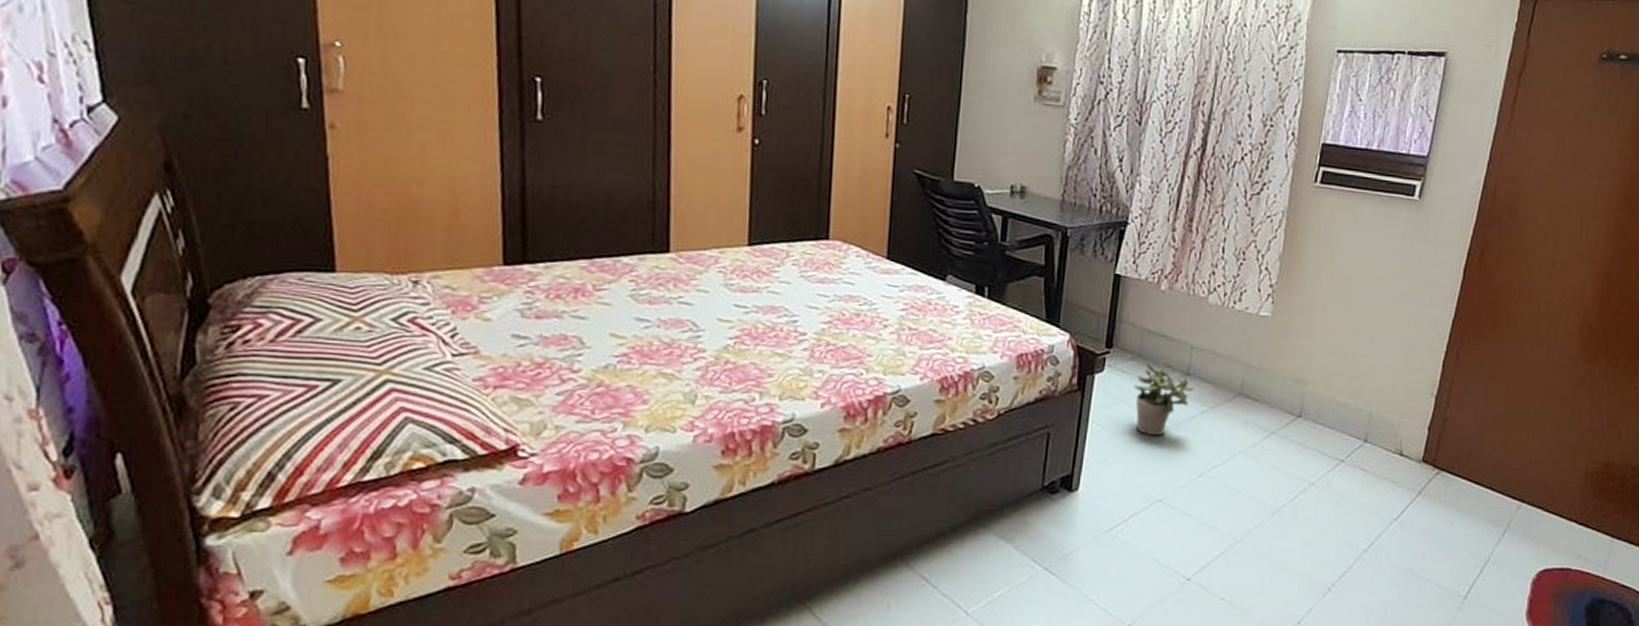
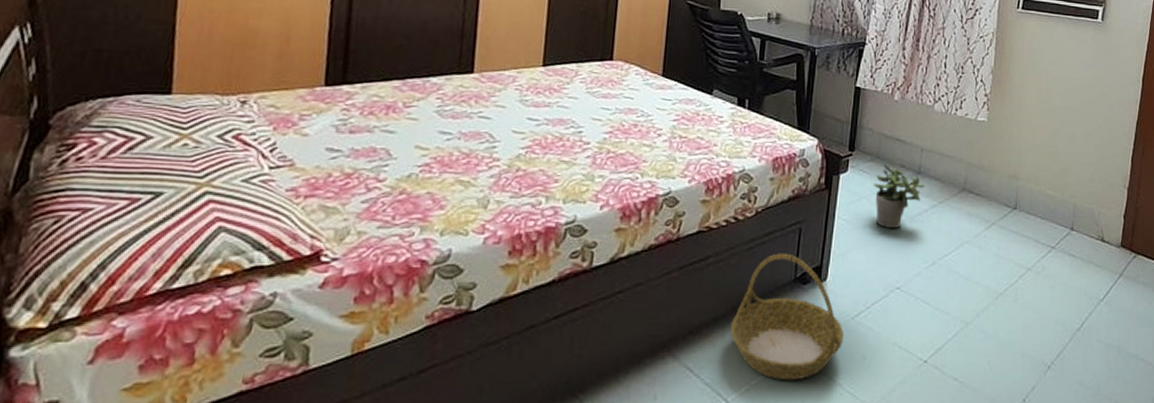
basket: none [970,459,1098,595] -> present [731,253,845,381]

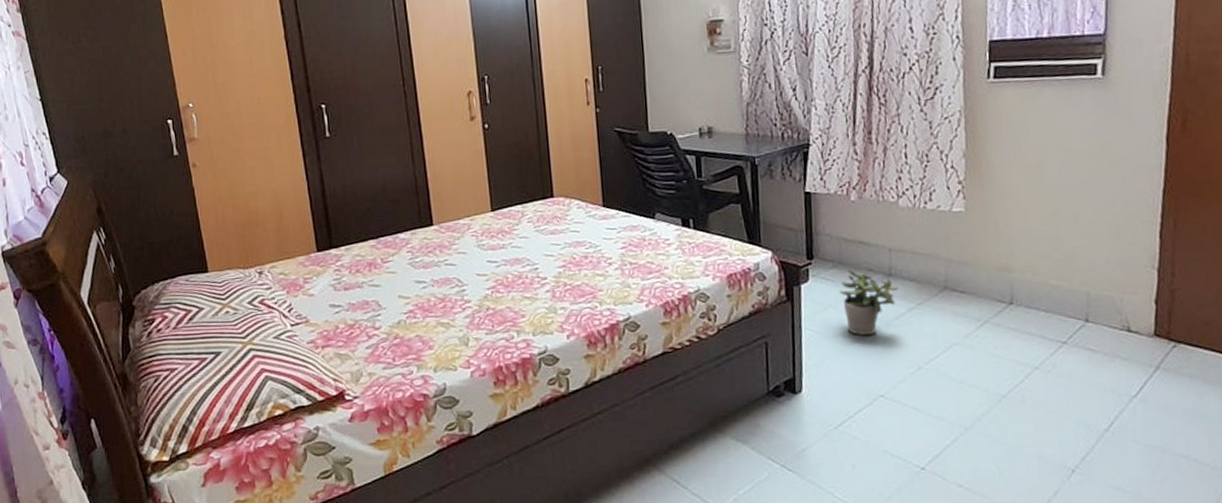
basket: present [731,253,845,381] -> none [710,367,829,490]

